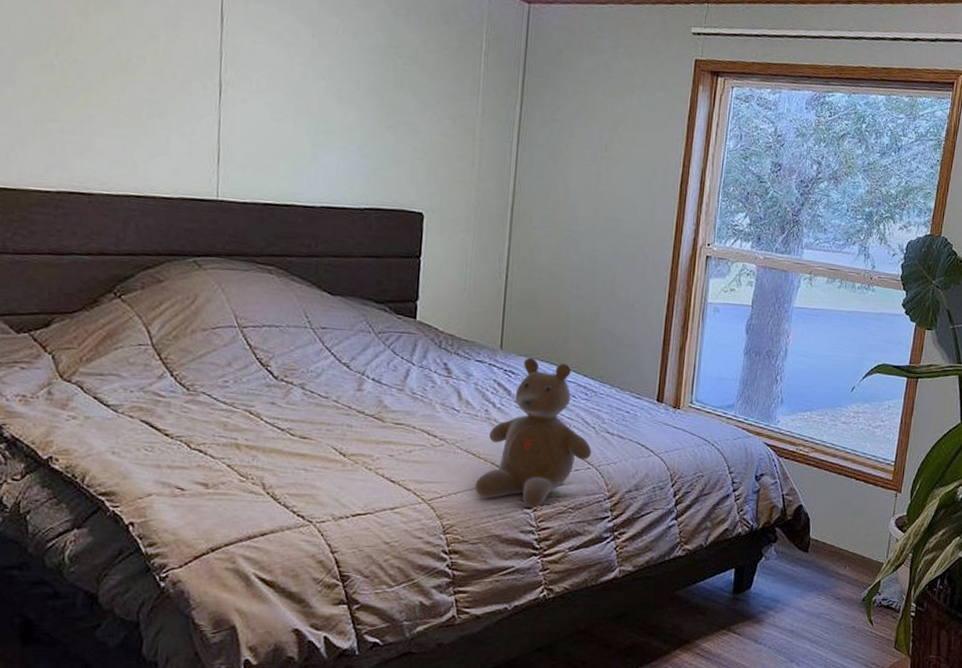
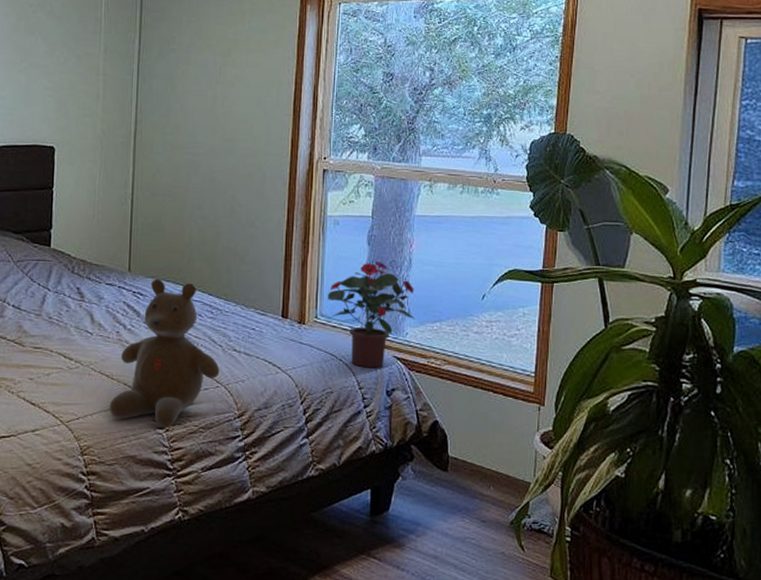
potted flower: none [702,349,788,454] -> present [327,261,415,368]

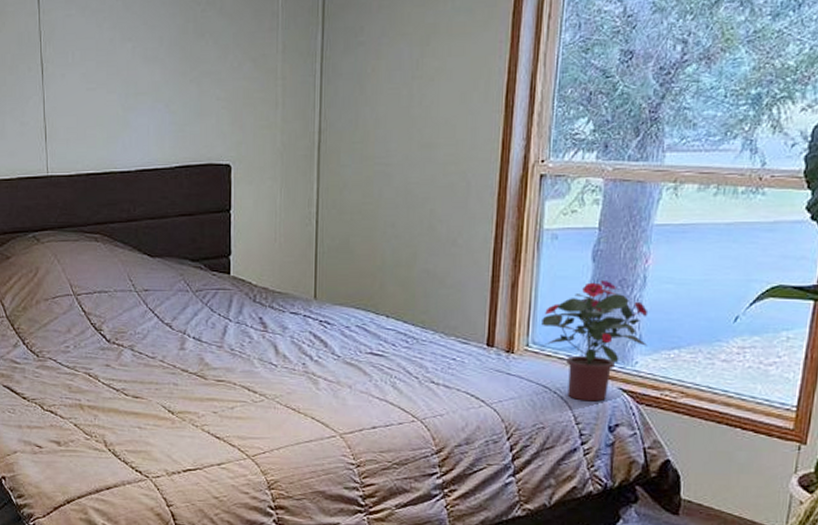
stuffed bear: present [109,279,220,428] -> none [296,306,416,464]

